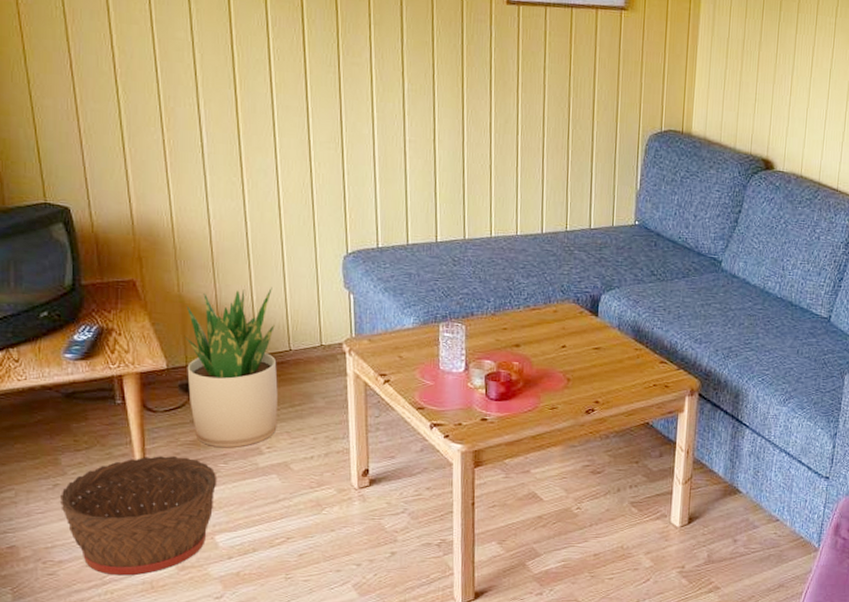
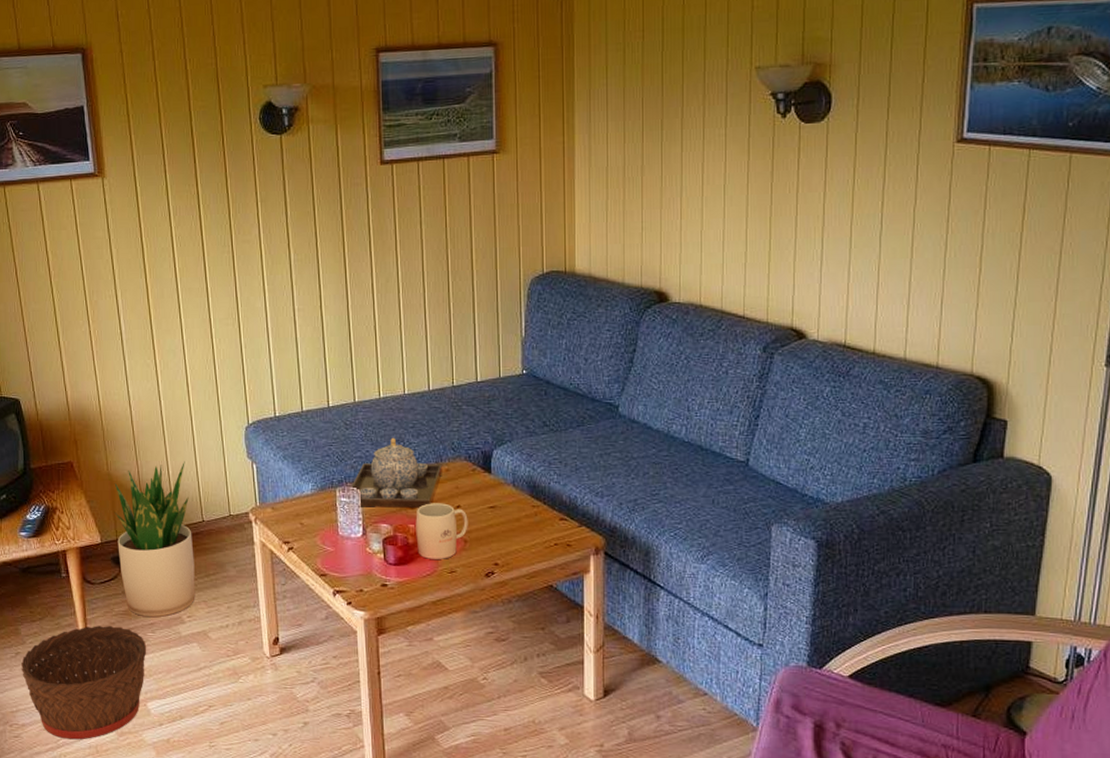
tea set: none [455,276,550,346] -> present [350,437,442,508]
mug: none [519,342,573,396] -> present [415,503,468,559]

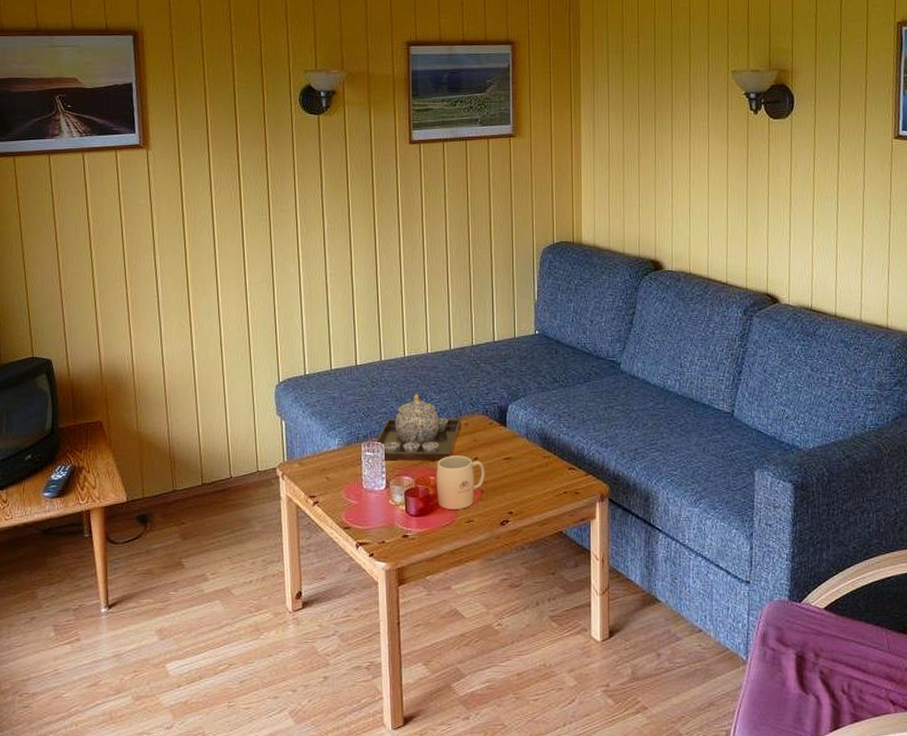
basket: present [20,626,147,740] -> none [35,586,168,707]
planter: present [114,461,195,618] -> none [142,419,221,576]

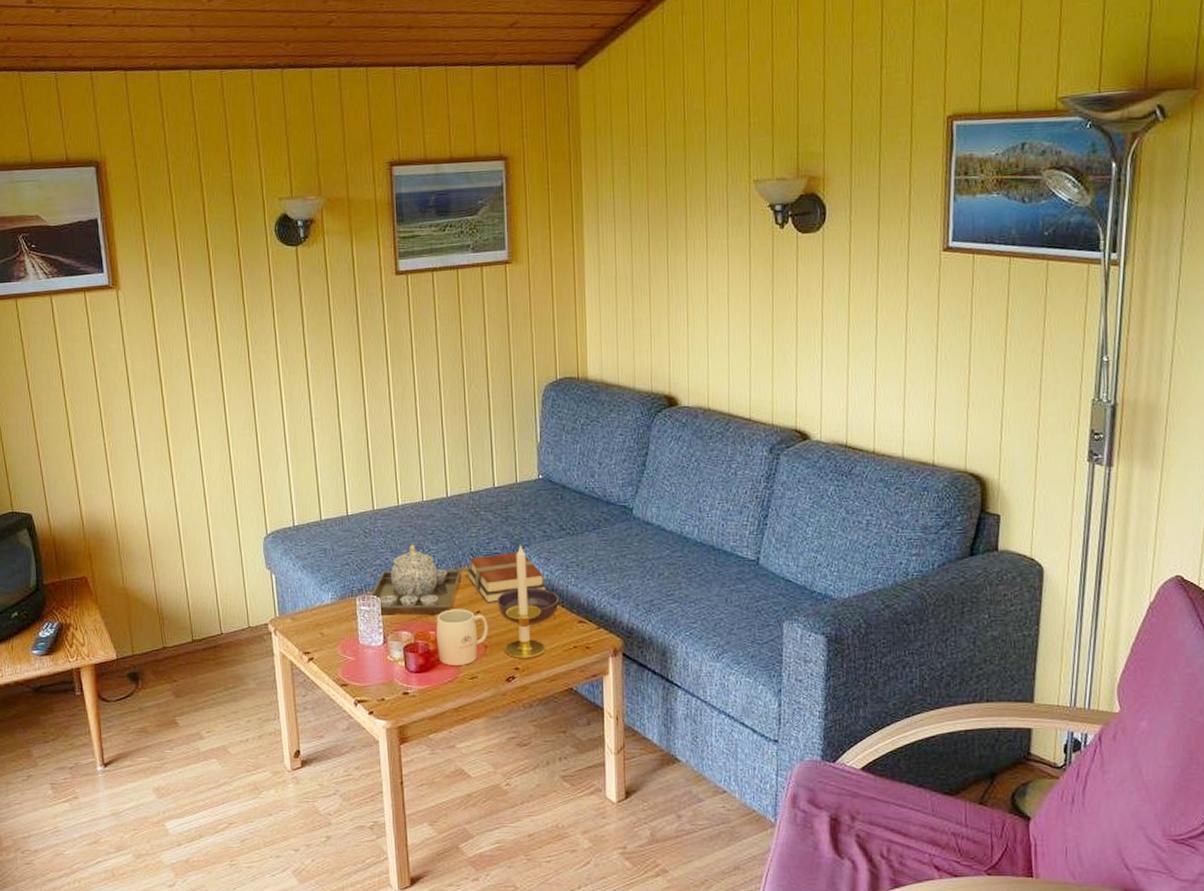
books: none [466,403,541,450] -> present [466,553,548,603]
bowl: none [493,436,551,474] -> present [496,588,559,628]
candle: none [499,394,538,503] -> present [503,543,546,658]

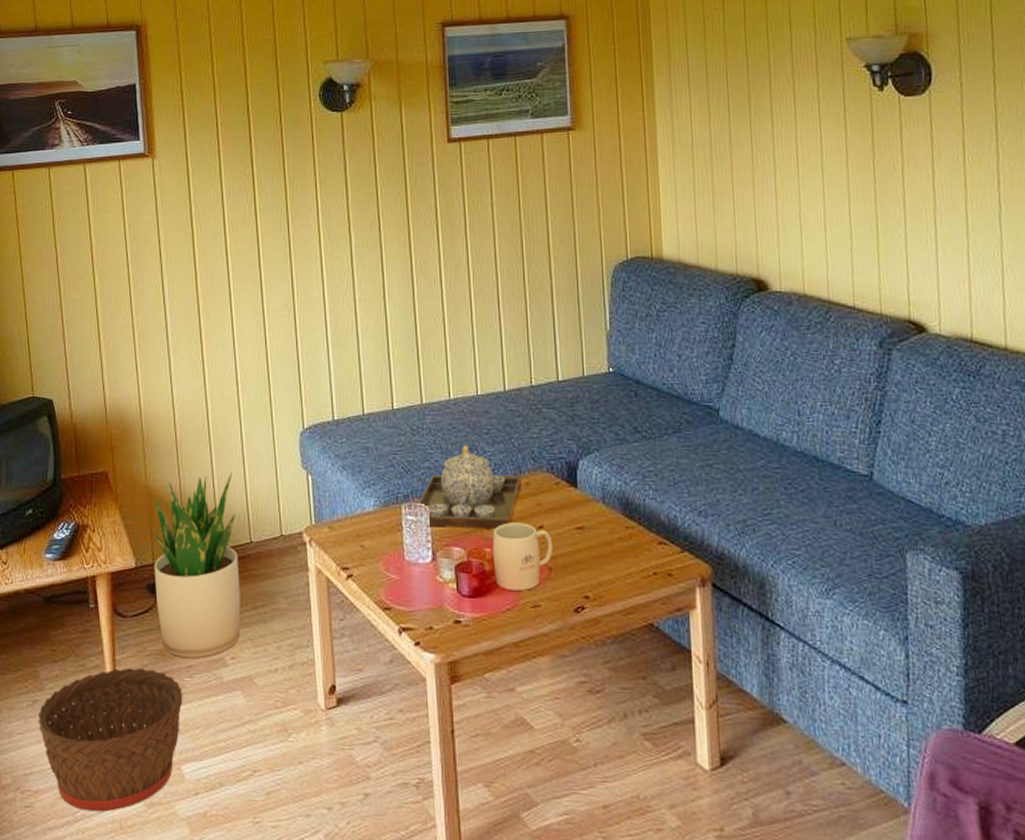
basket: none [32,744,165,864] -> present [37,668,183,812]
planter: none [130,573,214,734] -> present [151,471,240,659]
books: present [466,553,548,603] -> none [527,458,622,517]
bowl: present [496,588,559,628] -> none [562,500,635,548]
candle: present [503,543,546,658] -> none [571,447,621,585]

